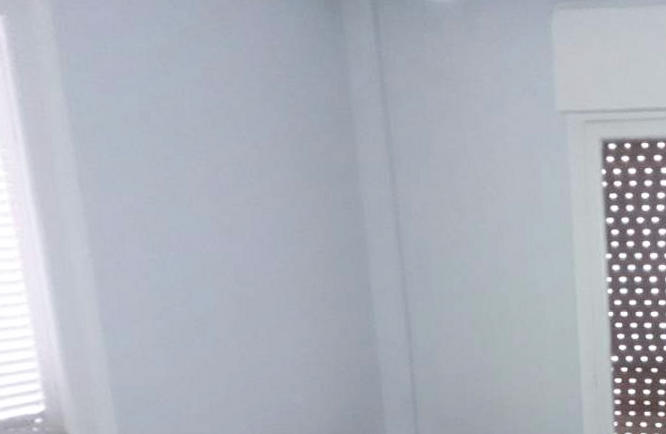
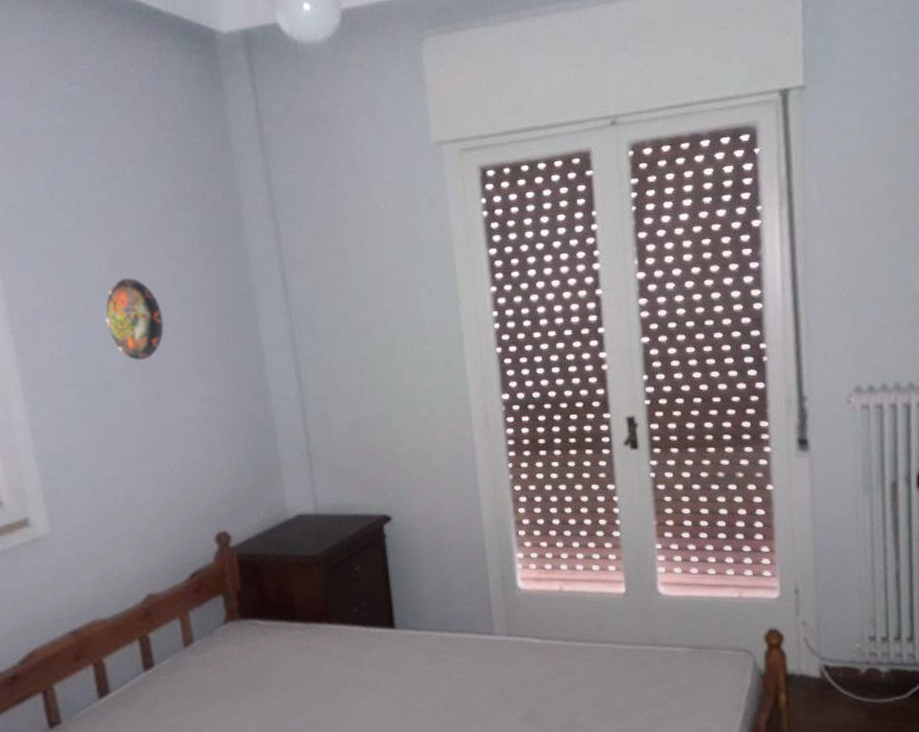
decorative plate: none [199,212,266,296] -> present [104,278,164,360]

